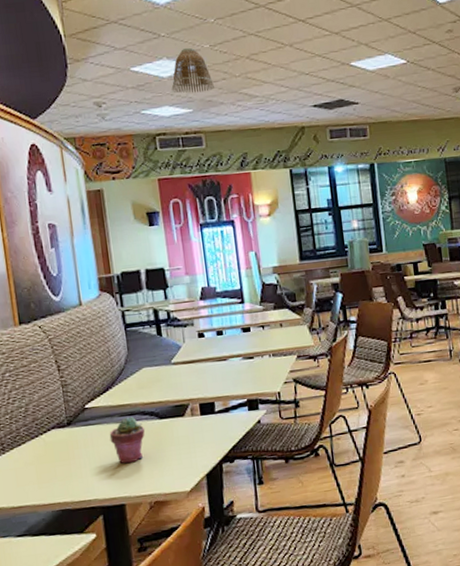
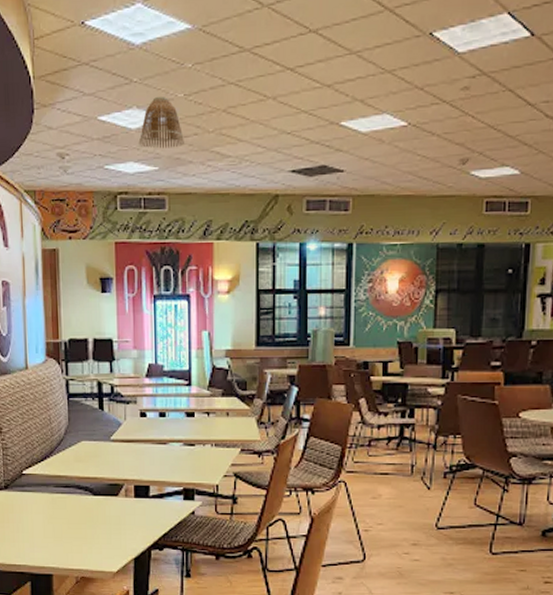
potted succulent: present [109,416,146,464] -> none [43,489,79,535]

